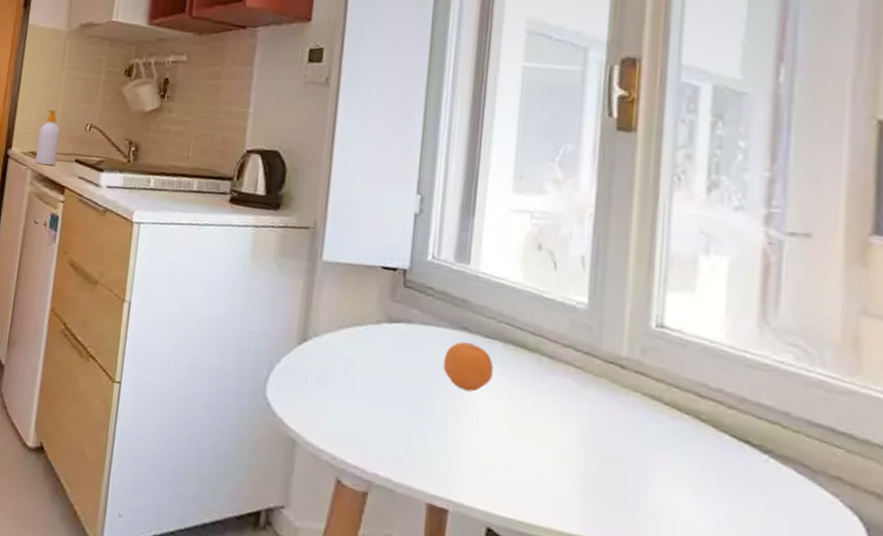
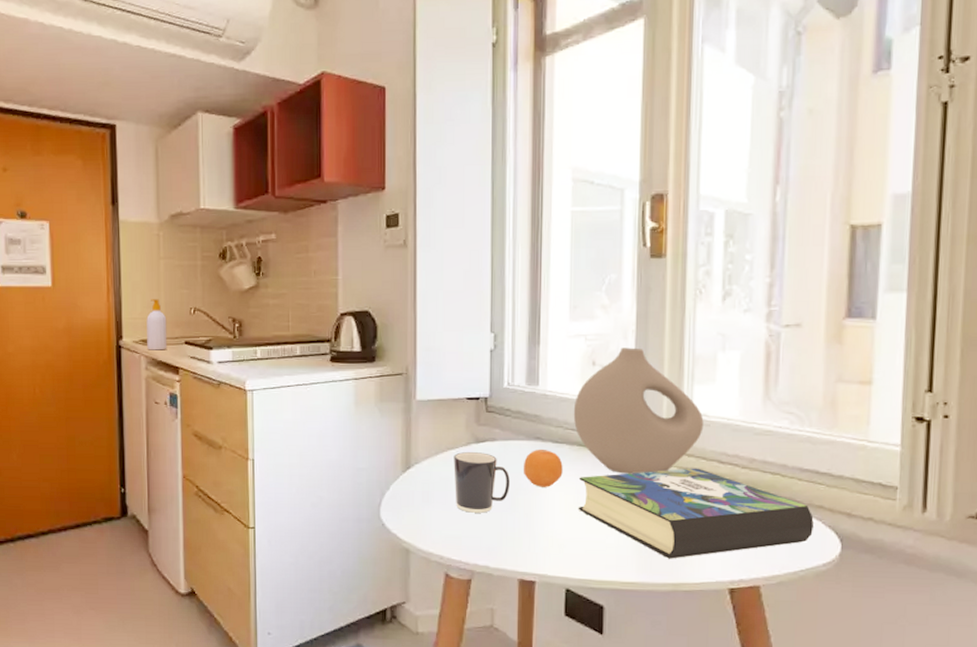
mug: none [357,330,426,411] -> present [453,451,510,513]
book: none [508,385,828,524] -> present [578,468,814,559]
vase: none [510,232,679,396] -> present [573,347,704,474]

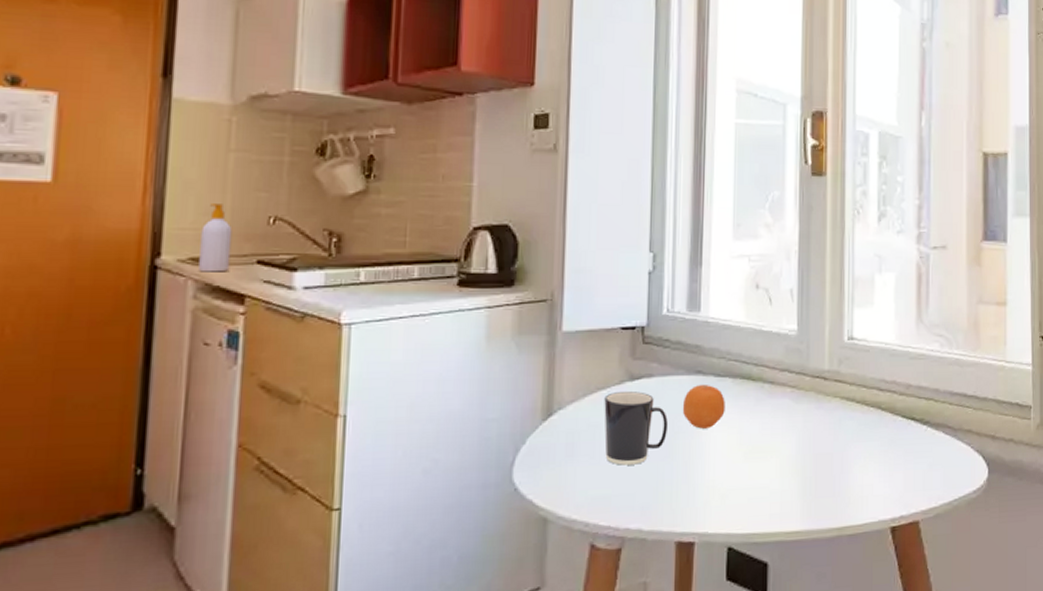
vase: present [573,347,704,474] -> none [736,269,864,408]
book: present [578,468,814,559] -> none [741,397,964,501]

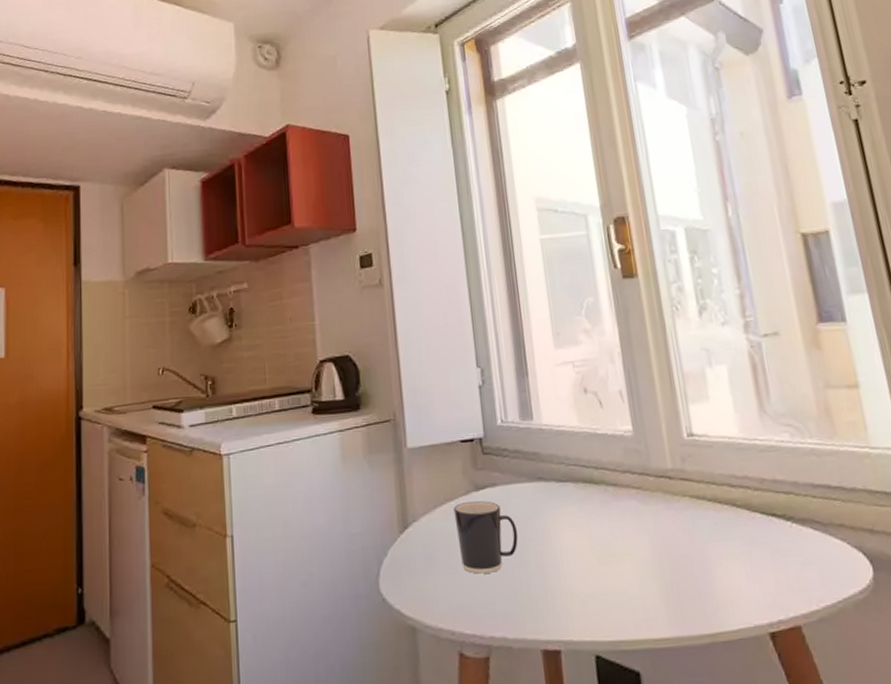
soap bottle: present [199,203,233,272] -> none [110,361,133,420]
fruit: present [682,384,725,429] -> none [528,490,572,535]

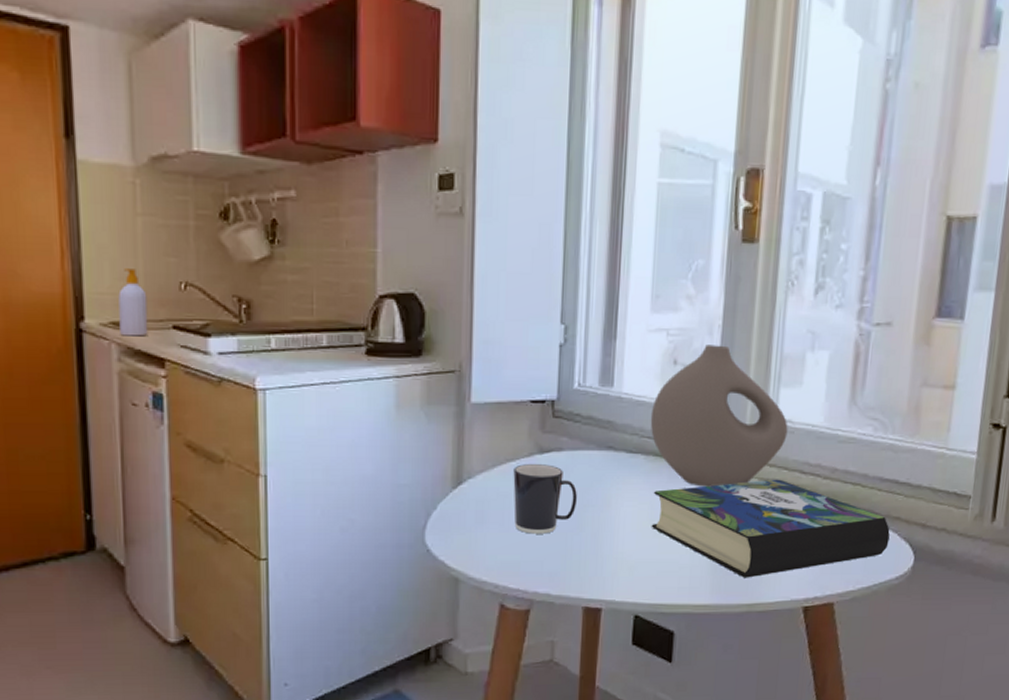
soap bottle: none [110,361,133,420] -> present [118,268,148,337]
vase: none [572,370,707,510] -> present [650,344,788,487]
book: none [589,494,841,605] -> present [651,479,890,578]

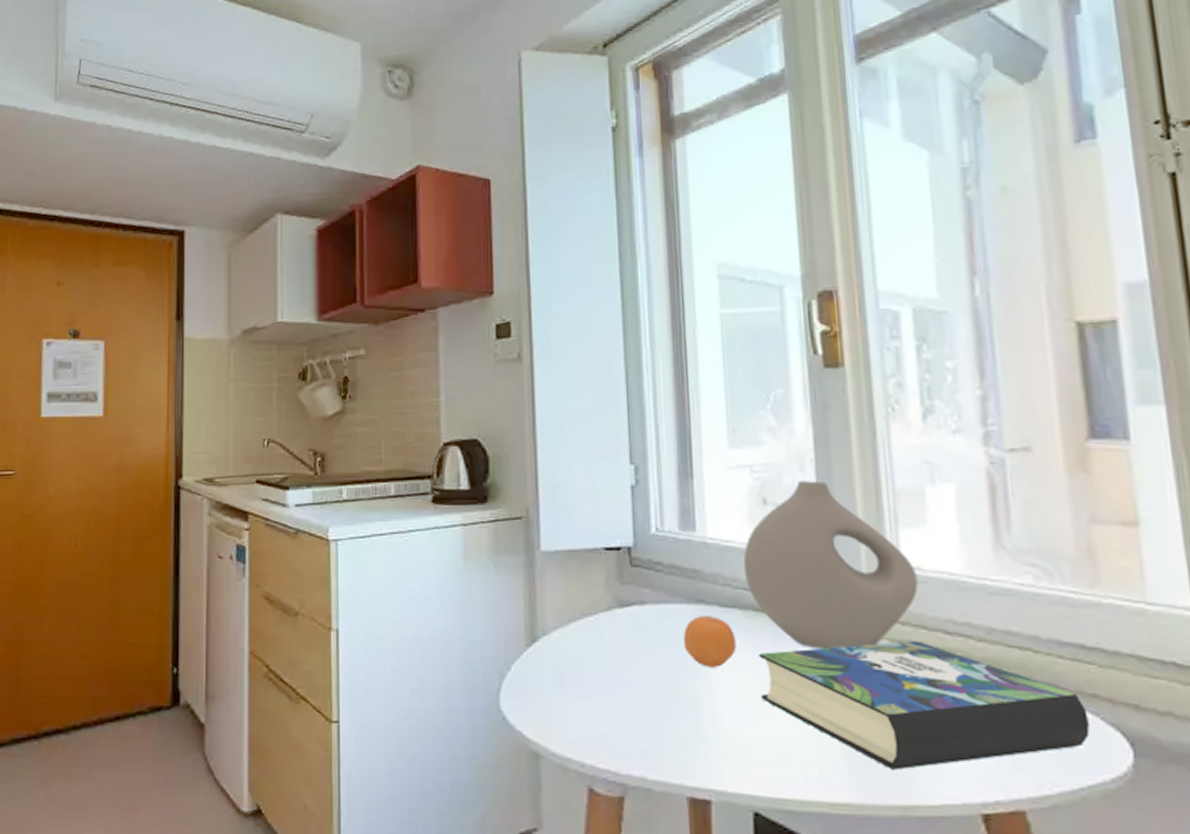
soap bottle: present [118,268,148,337] -> none [211,429,235,492]
mug: present [513,463,577,534] -> none [592,618,667,703]
fruit: none [592,459,637,503] -> present [682,614,736,668]

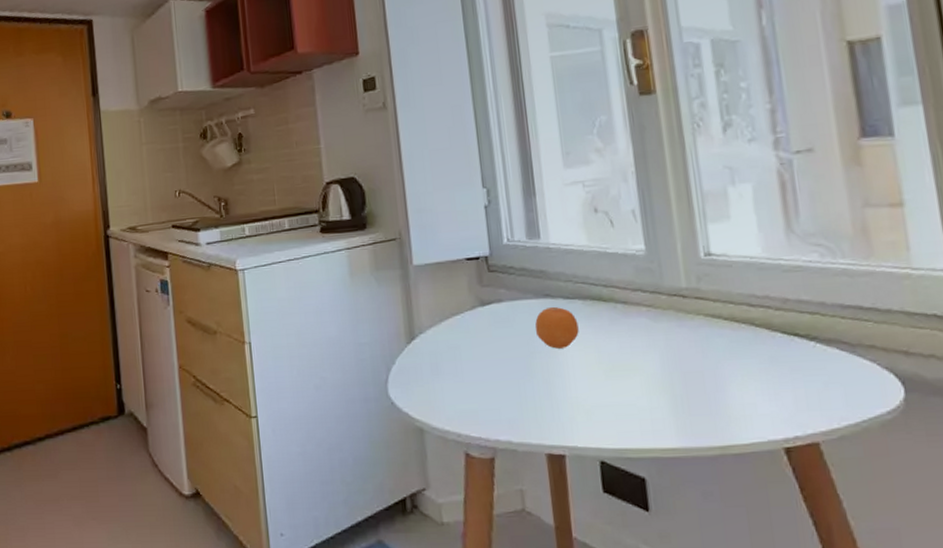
vase: present [743,481,919,649] -> none [580,189,726,327]
book: present [757,640,1090,770] -> none [597,313,869,419]

